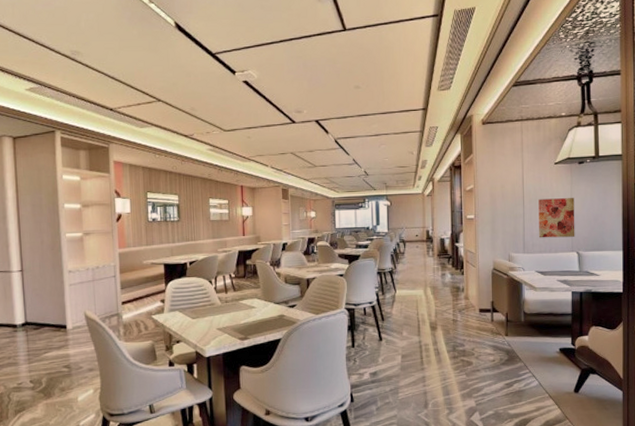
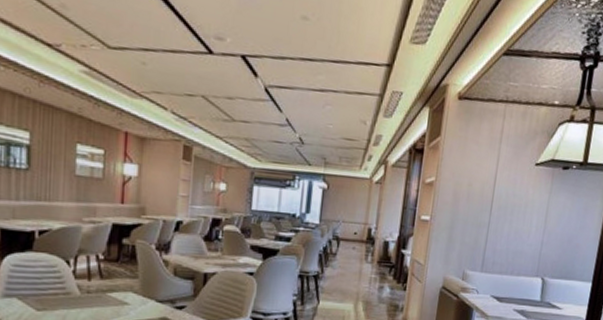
wall art: present [538,198,575,238] -> none [502,207,551,259]

